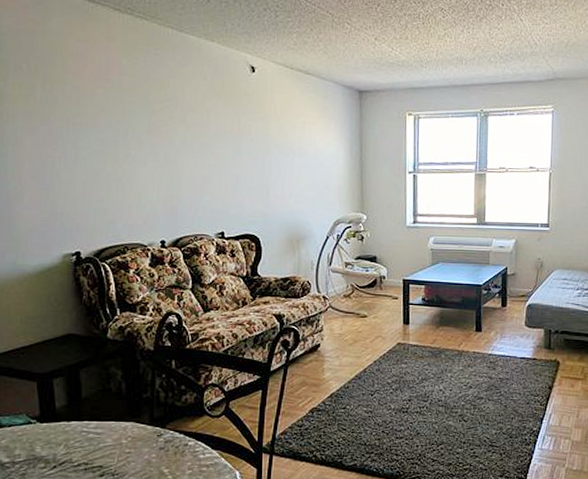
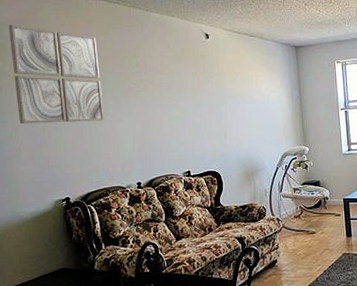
wall art: none [11,35,124,164] -> present [8,24,104,125]

